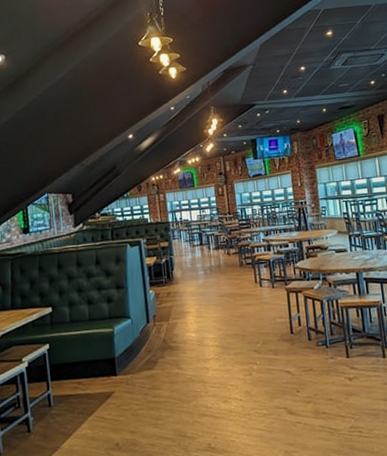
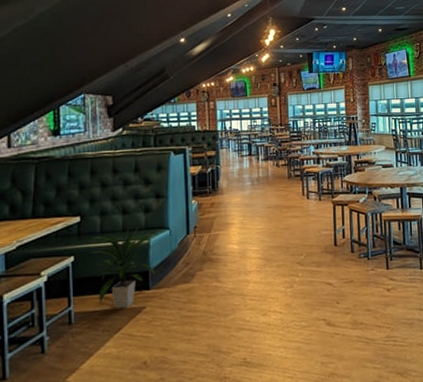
indoor plant: none [63,317,120,394] -> present [90,227,155,309]

